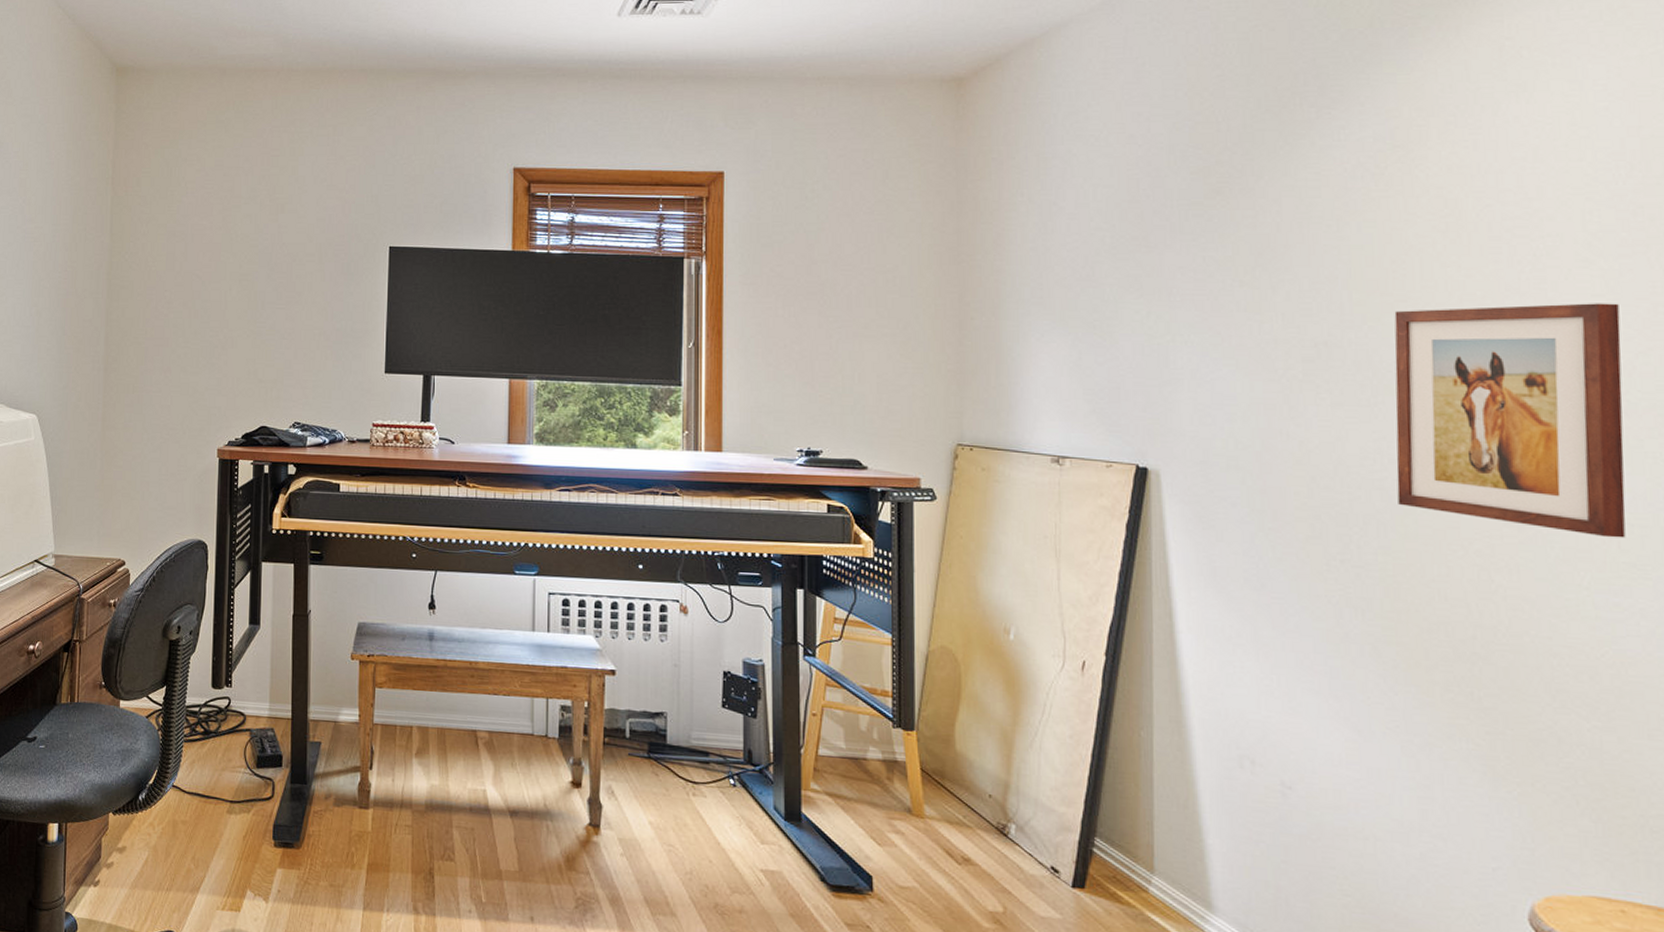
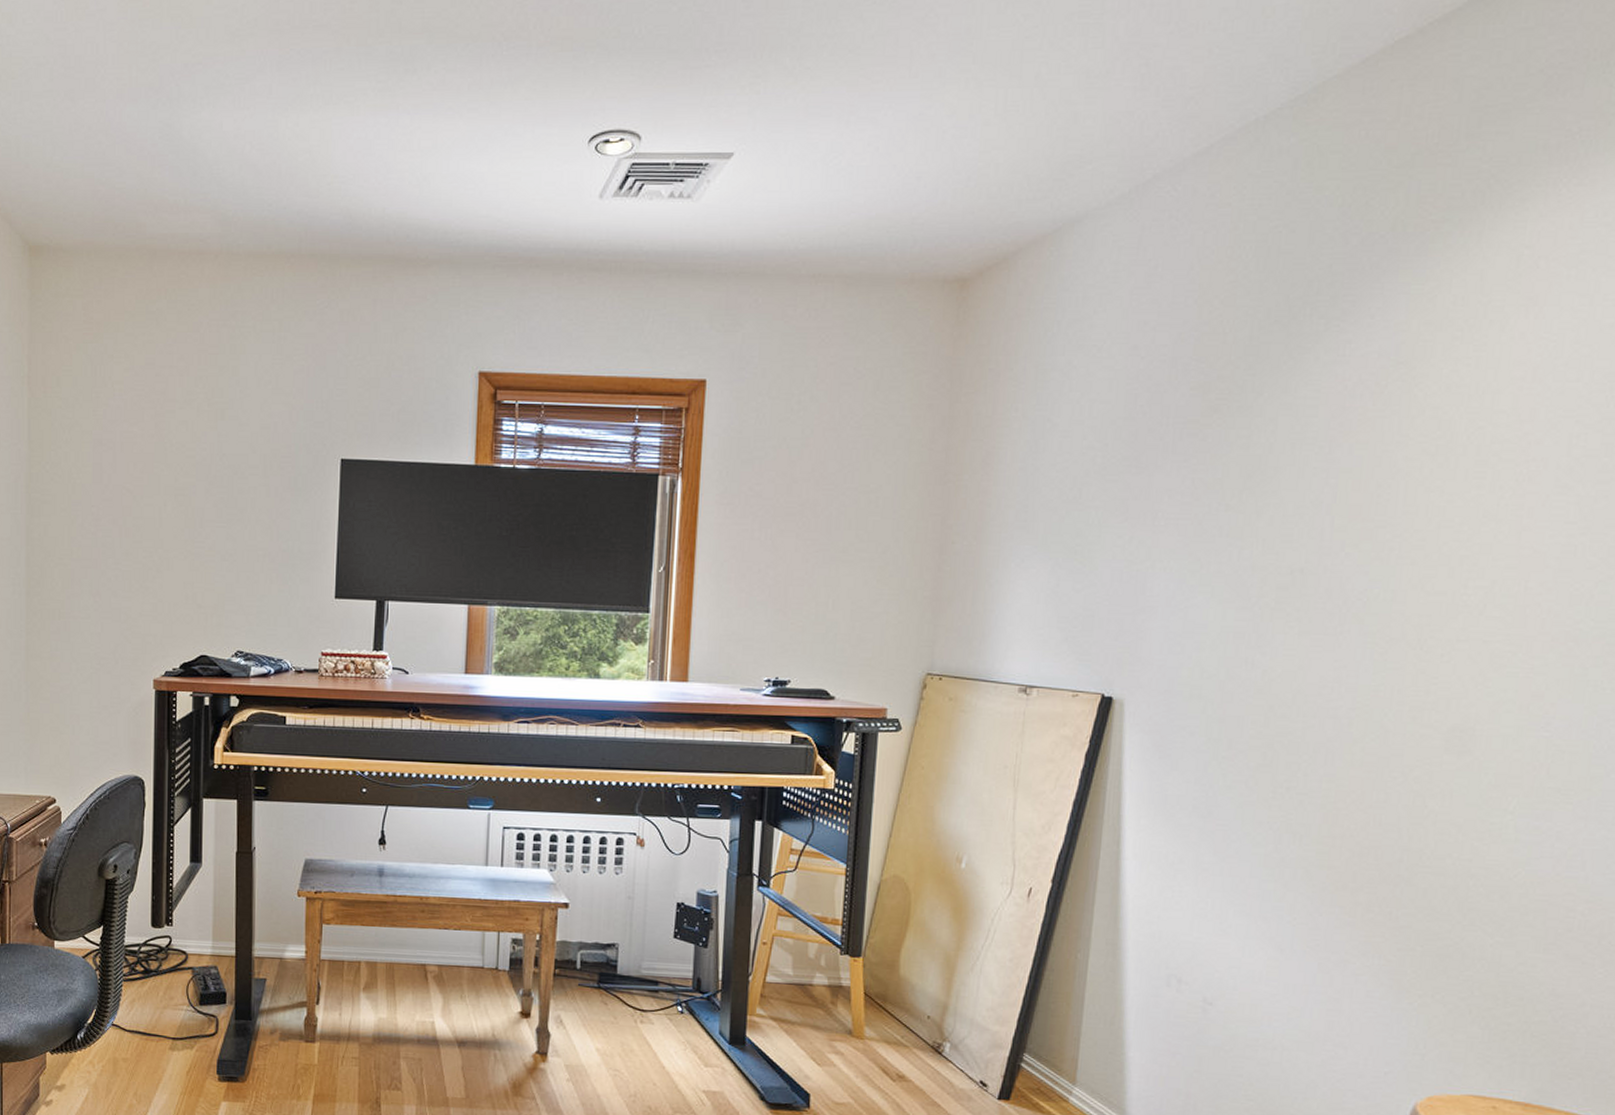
wall art: present [1394,303,1626,538] -> none [1348,530,1589,765]

